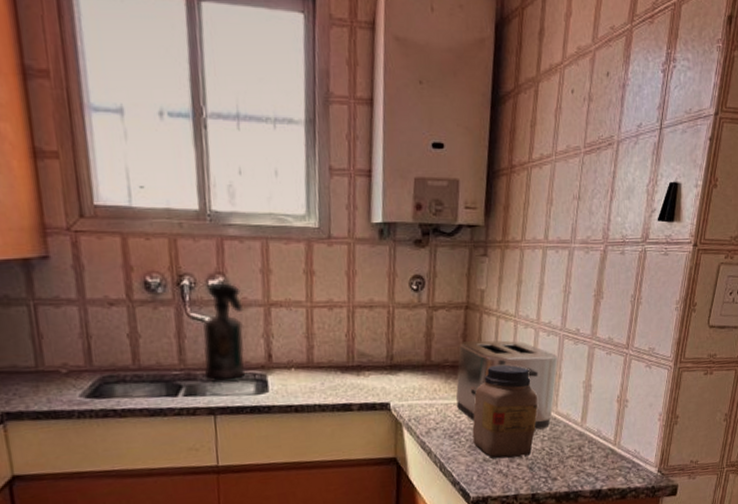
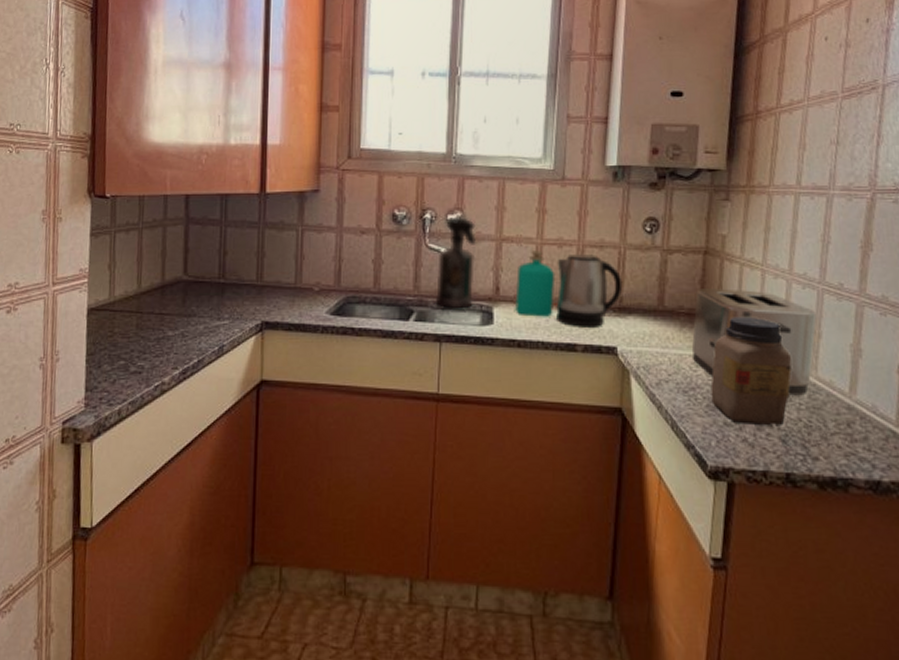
soap bottle: none [288,313,329,381] -> present [515,249,556,317]
kettle: none [329,314,393,387] -> present [556,253,623,327]

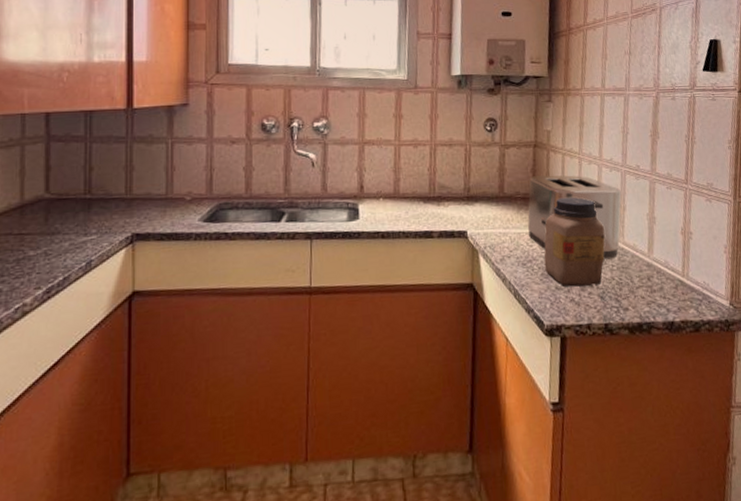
spray bottle: present [435,219,477,308] -> none [304,125,342,208]
soap bottle: present [515,249,556,317] -> none [377,150,413,209]
kettle: present [556,253,623,327] -> none [414,151,470,216]

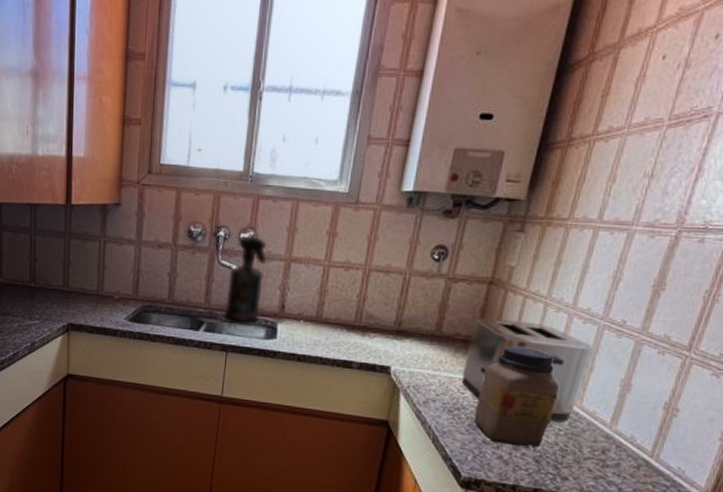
spray bottle: none [304,125,342,208] -> present [224,238,267,322]

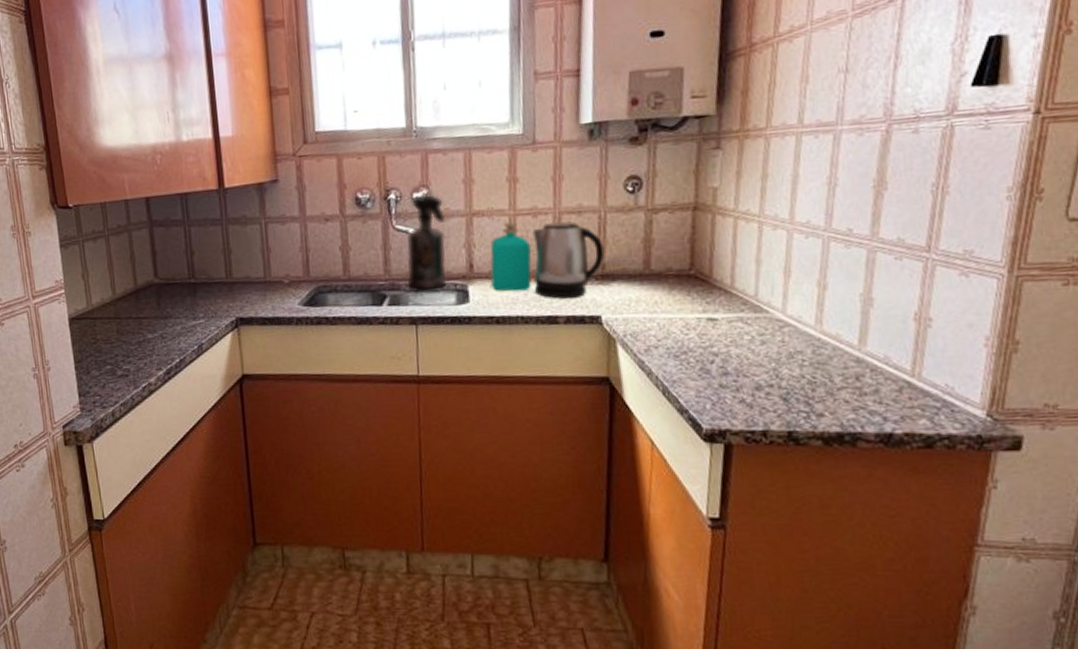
soap bottle: none [298,271,340,335] -> present [490,221,533,291]
kettle: none [336,277,404,348] -> present [533,220,605,298]
toaster: present [462,317,593,422] -> none [682,244,822,351]
jar: present [474,346,560,447] -> none [704,273,794,385]

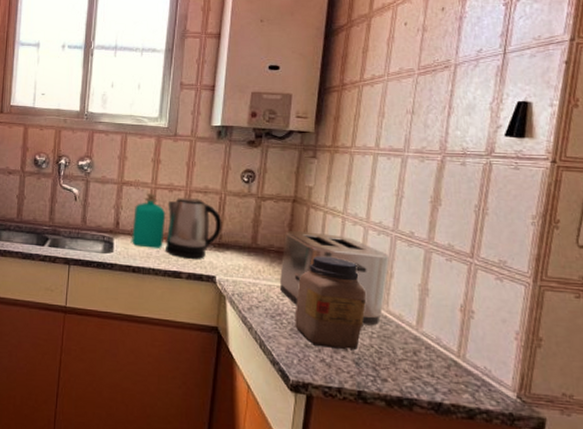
spray bottle: present [406,195,447,290] -> none [66,165,102,238]
toaster: none [682,244,822,351] -> present [279,231,390,325]
jar: none [704,273,794,385] -> present [295,256,367,350]

